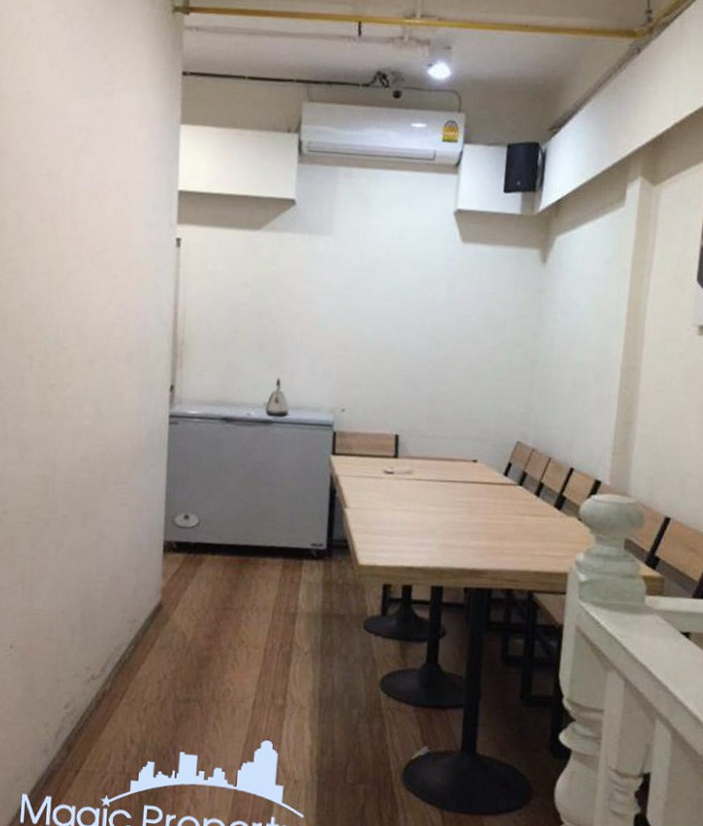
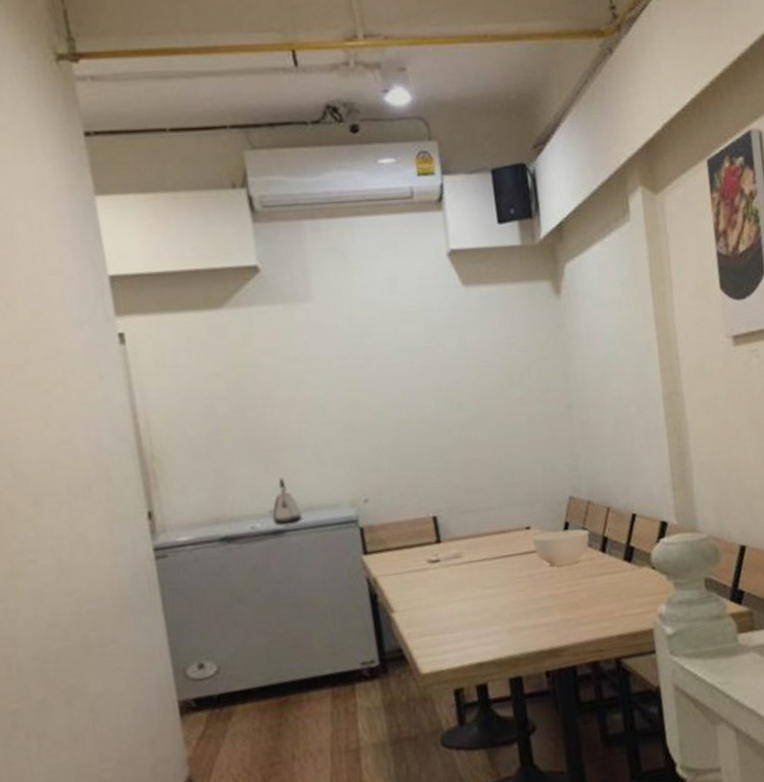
bowl: none [476,468,528,501] -> present [532,529,590,567]

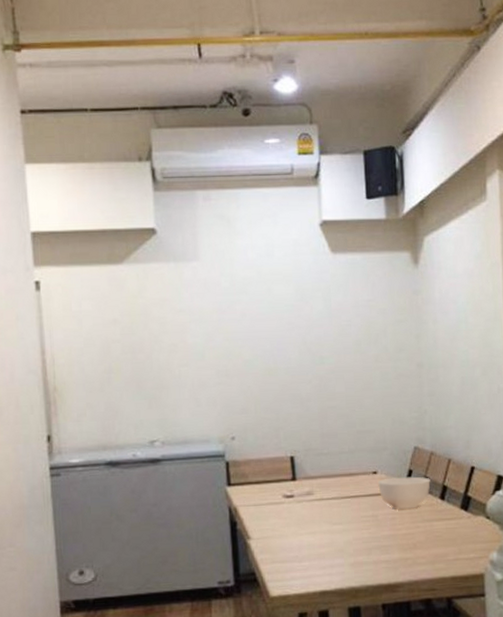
kettle: present [271,477,303,527] -> none [150,412,177,456]

